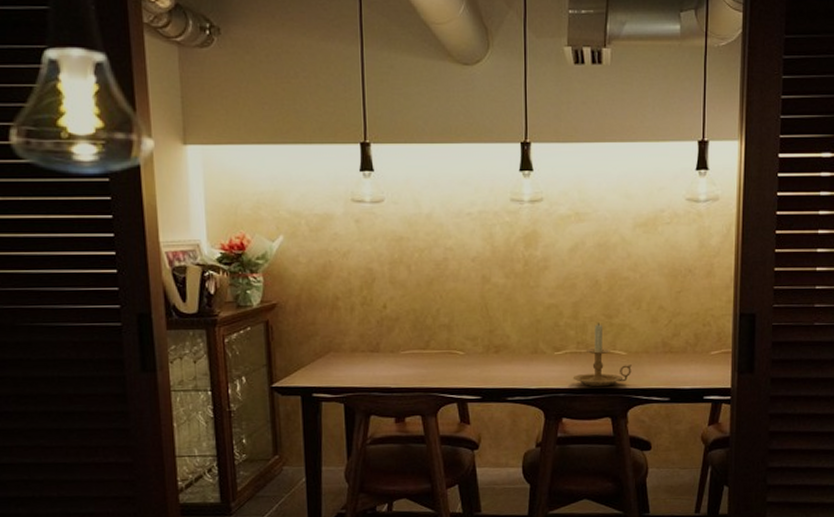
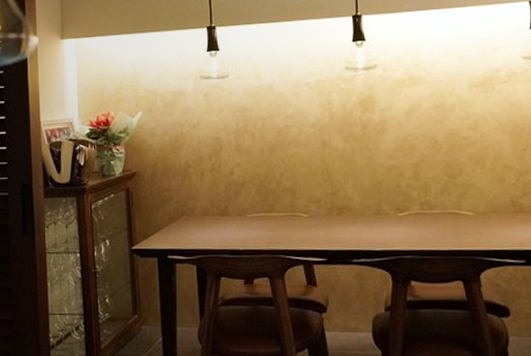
candle holder: present [572,323,632,387] -> none [418,183,481,249]

